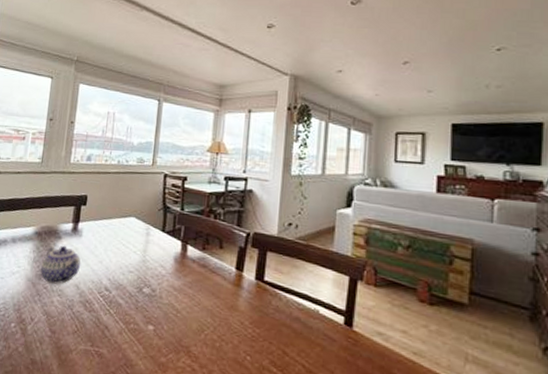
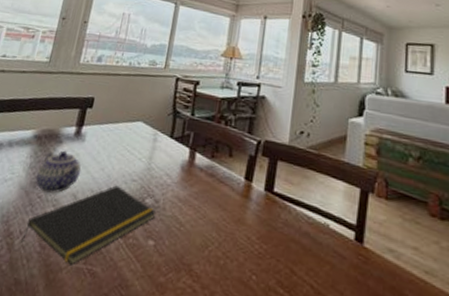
notepad: none [32,276,154,347] -> present [20,185,157,265]

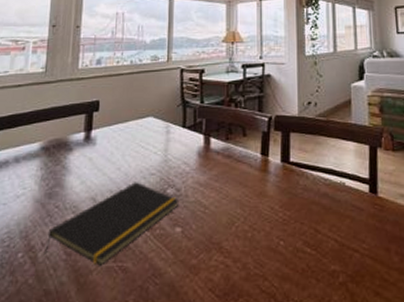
teapot: present [35,150,82,194] -> none [49,157,97,201]

